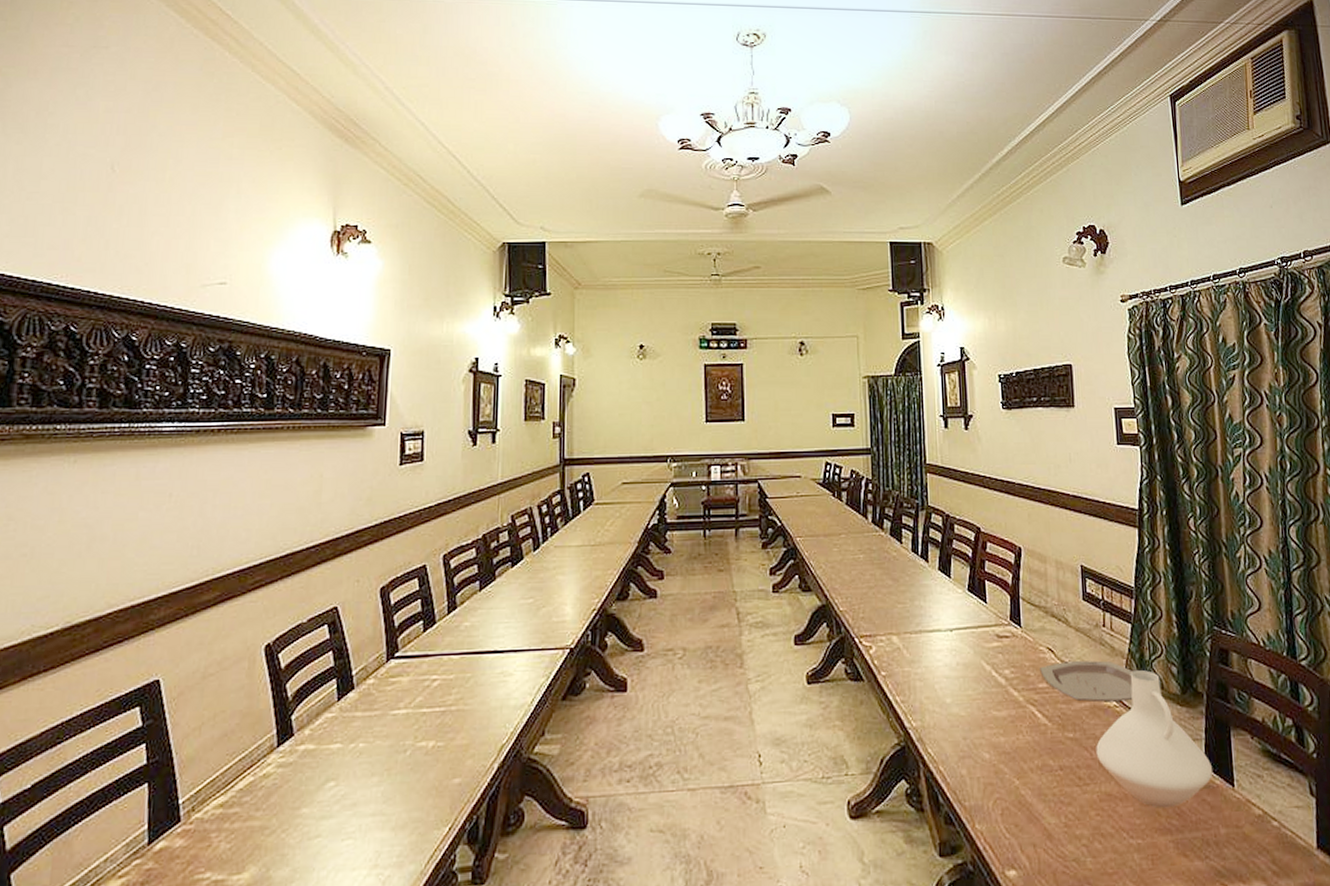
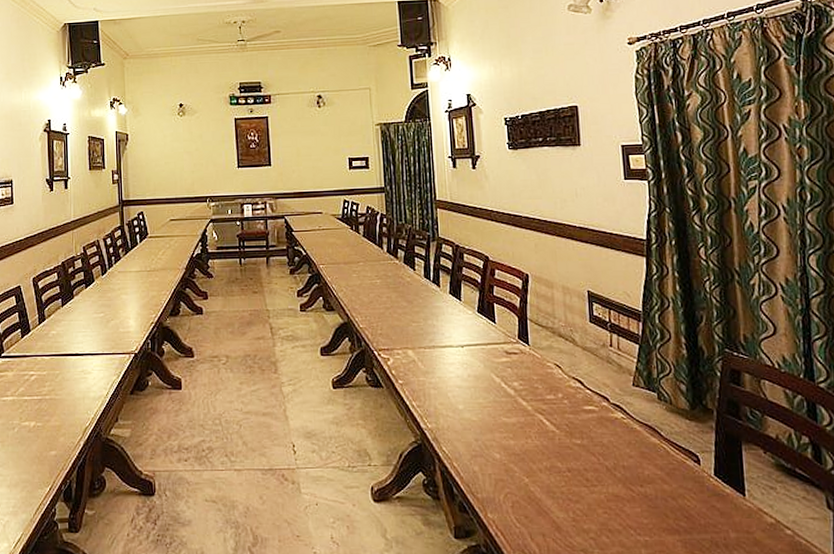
plate: present [1040,660,1134,703] -> none [548,377,641,414]
jug: present [1096,670,1213,808] -> none [603,387,723,511]

